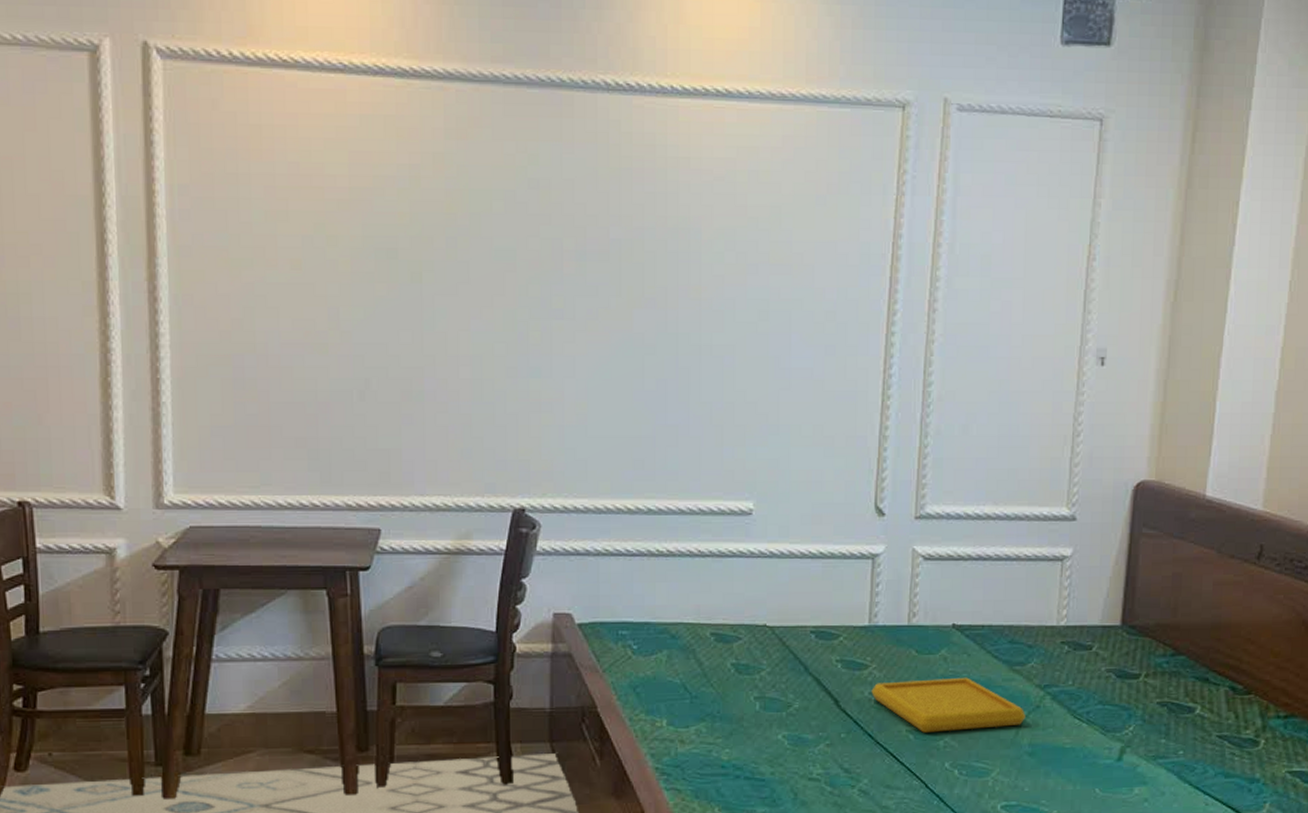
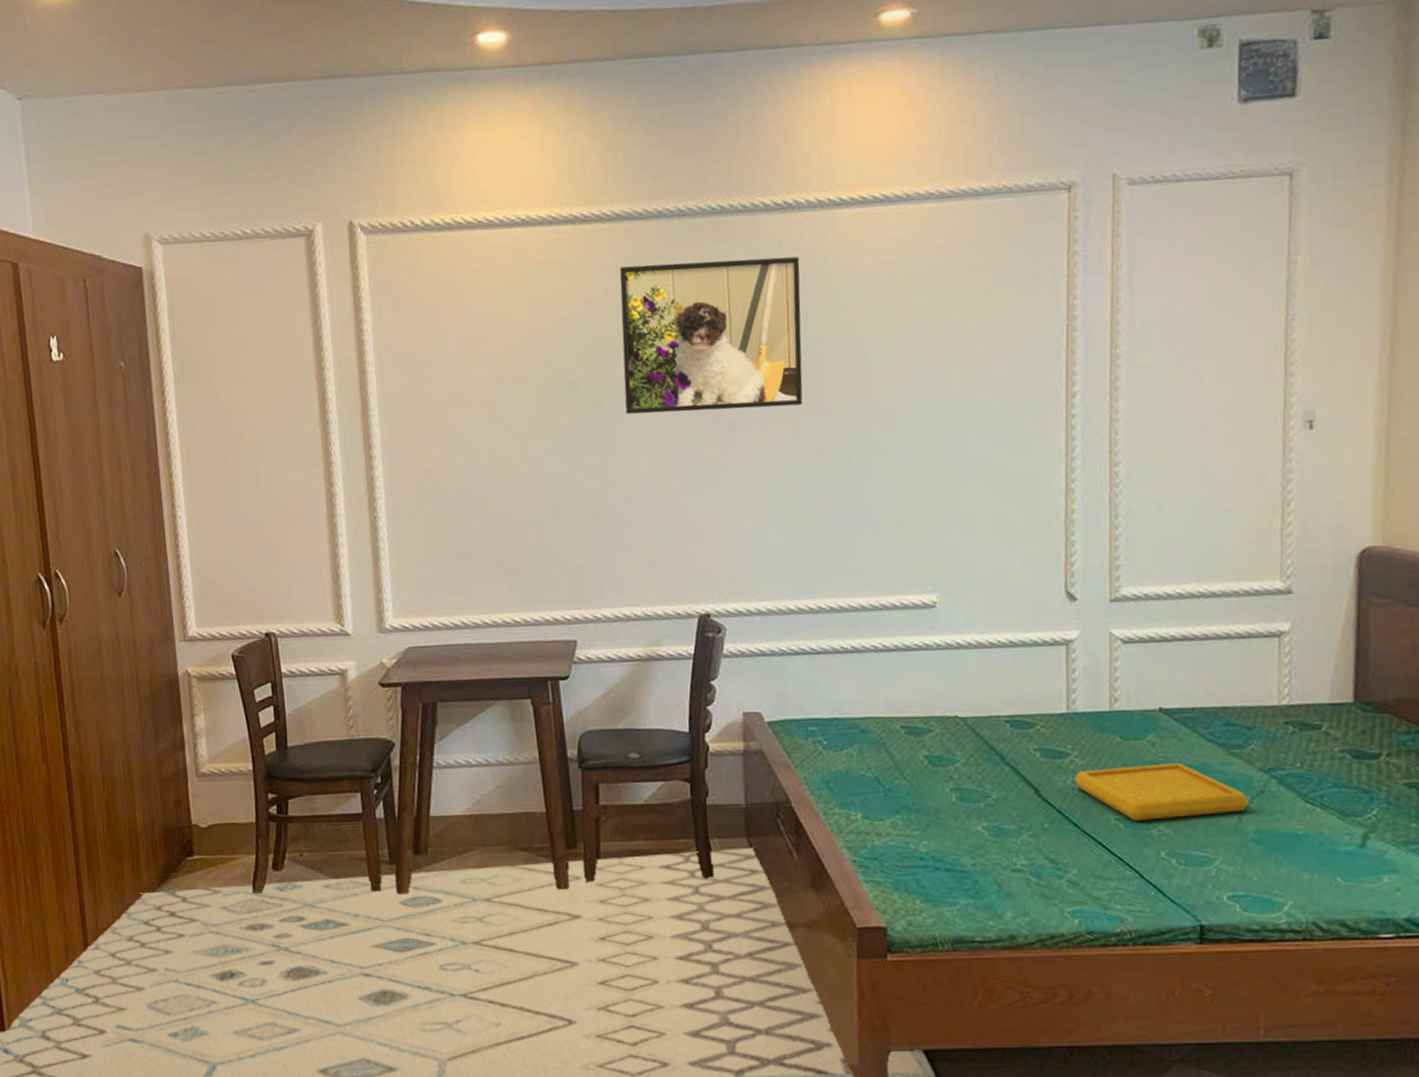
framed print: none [447,131,638,297] -> present [619,256,803,414]

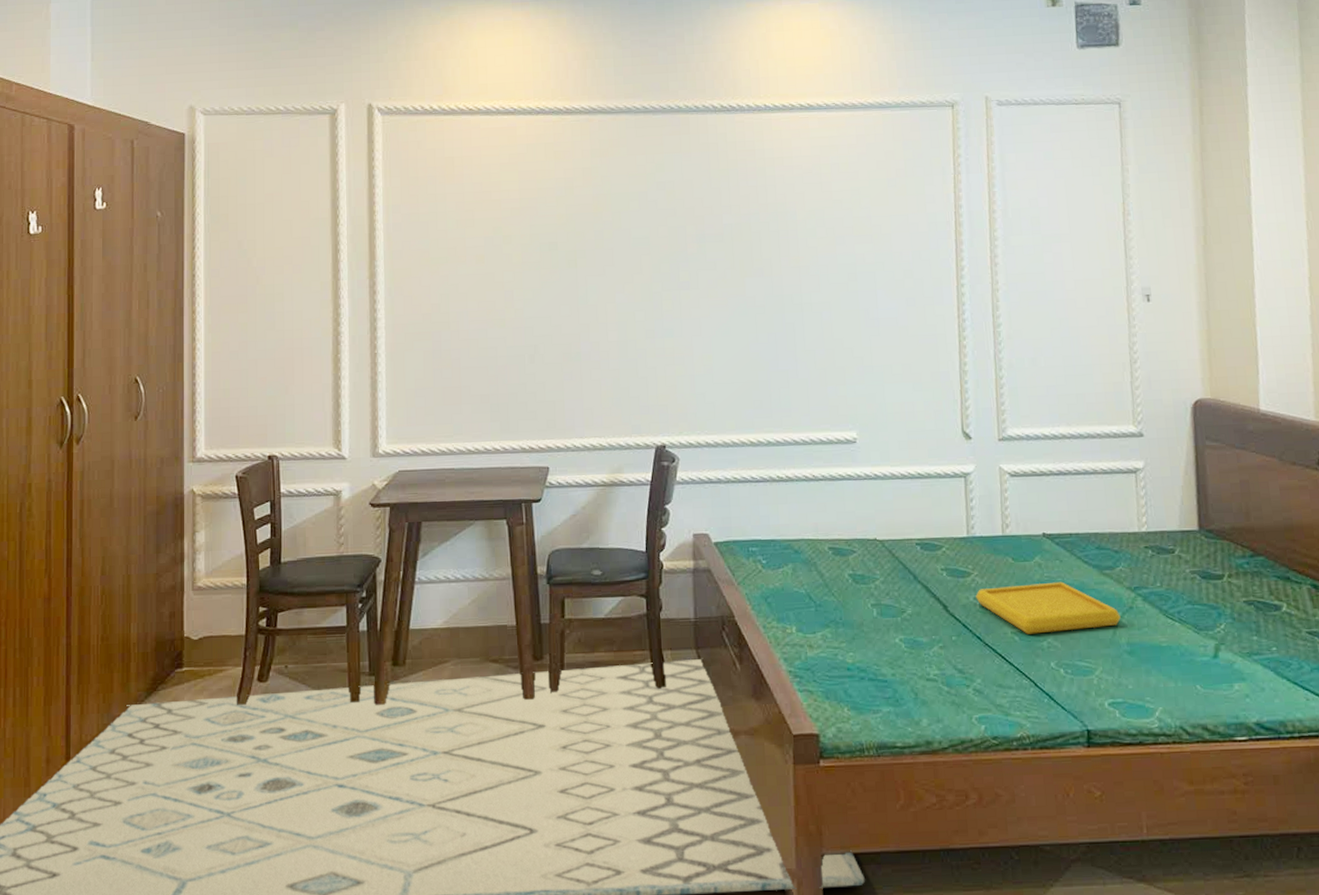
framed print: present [619,256,803,414] -> none [594,148,744,272]

